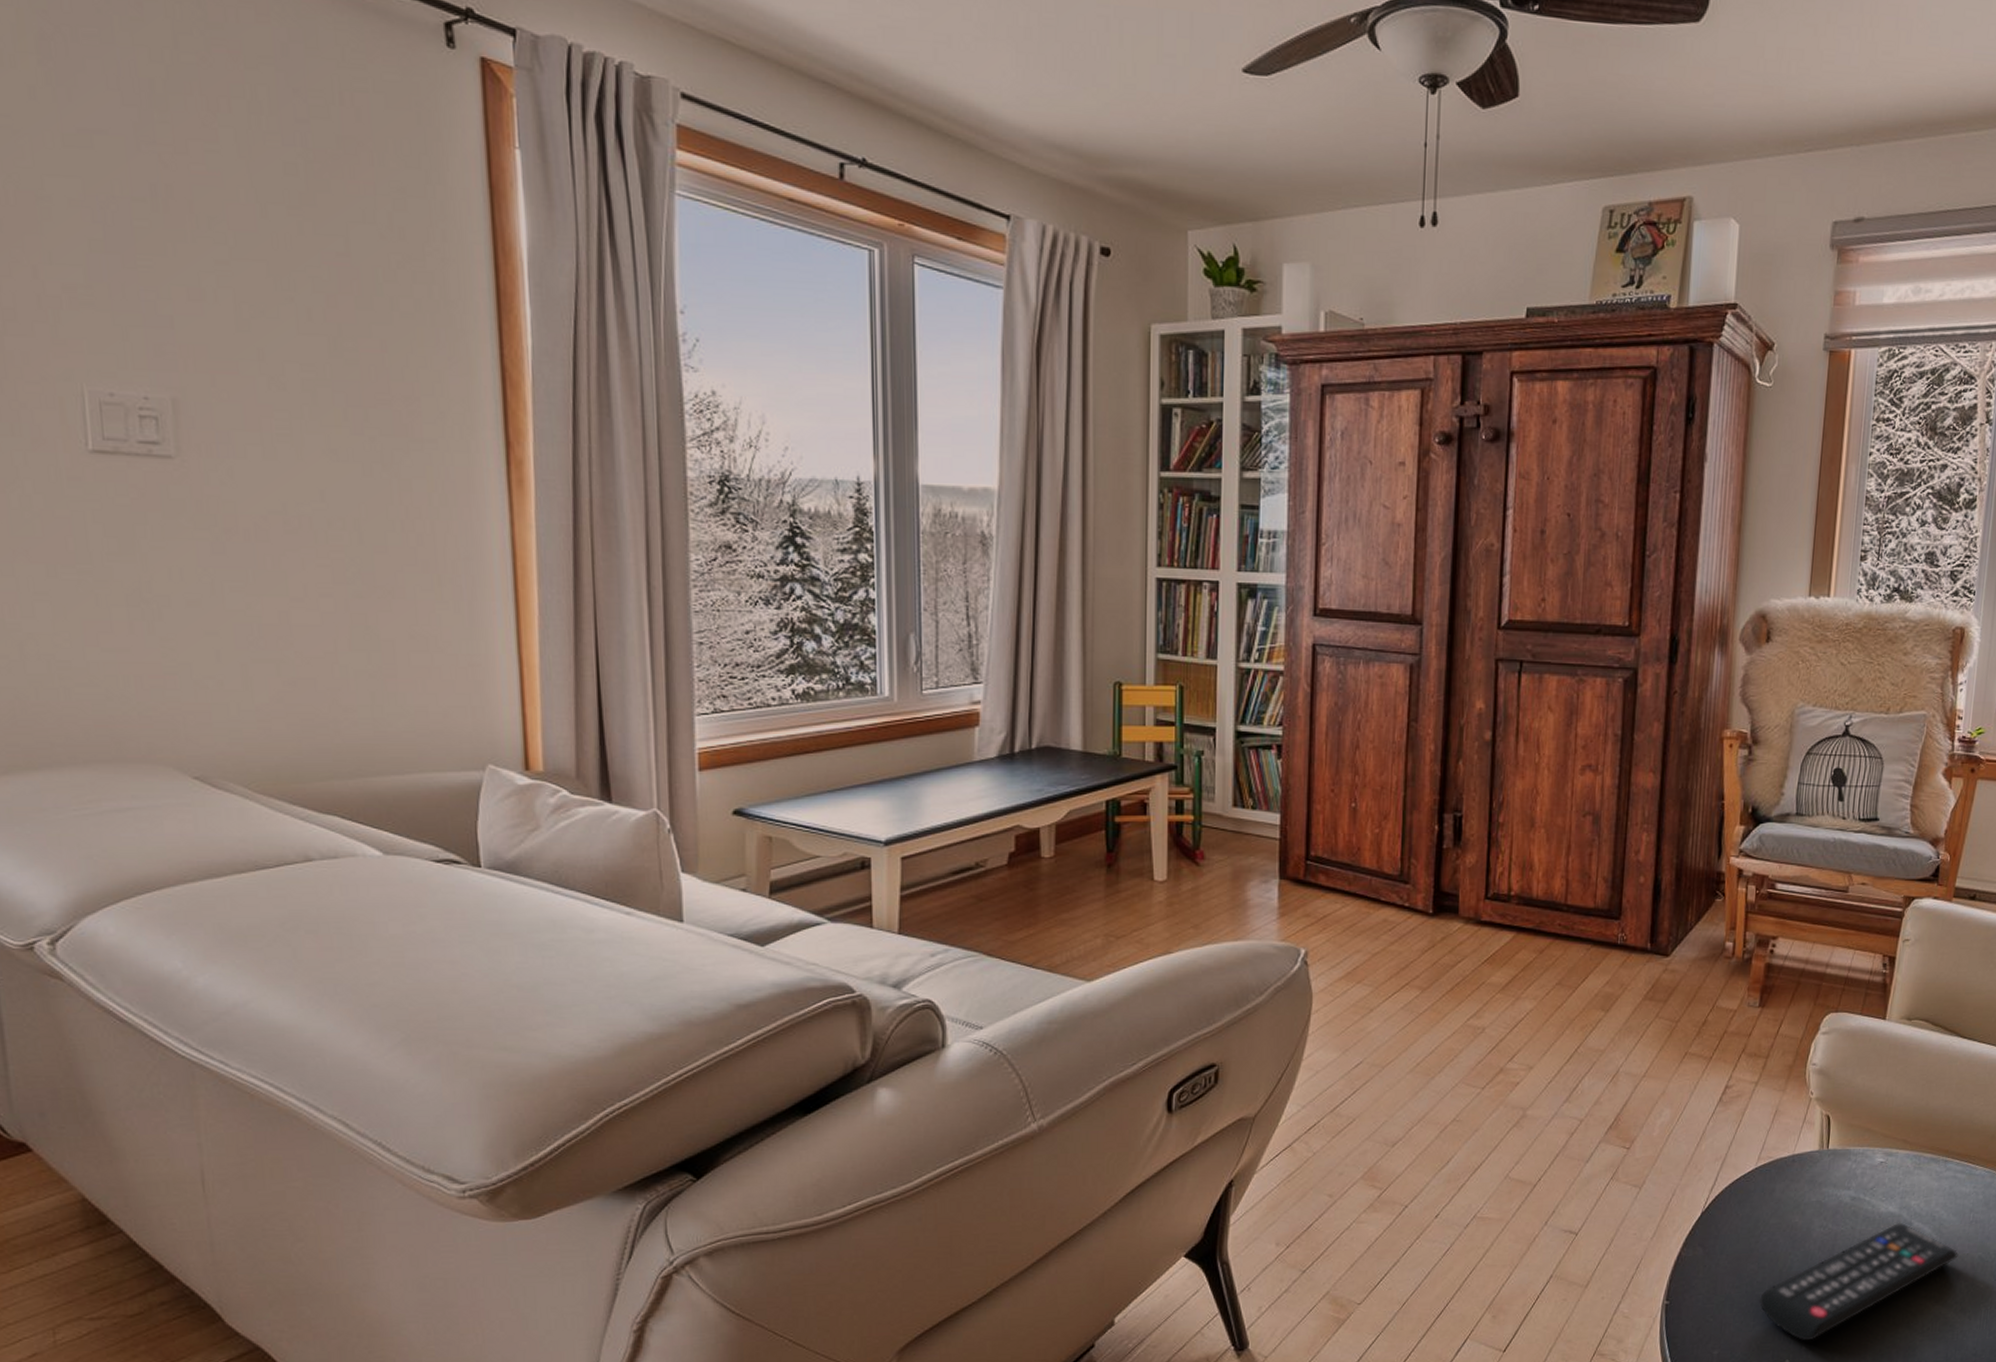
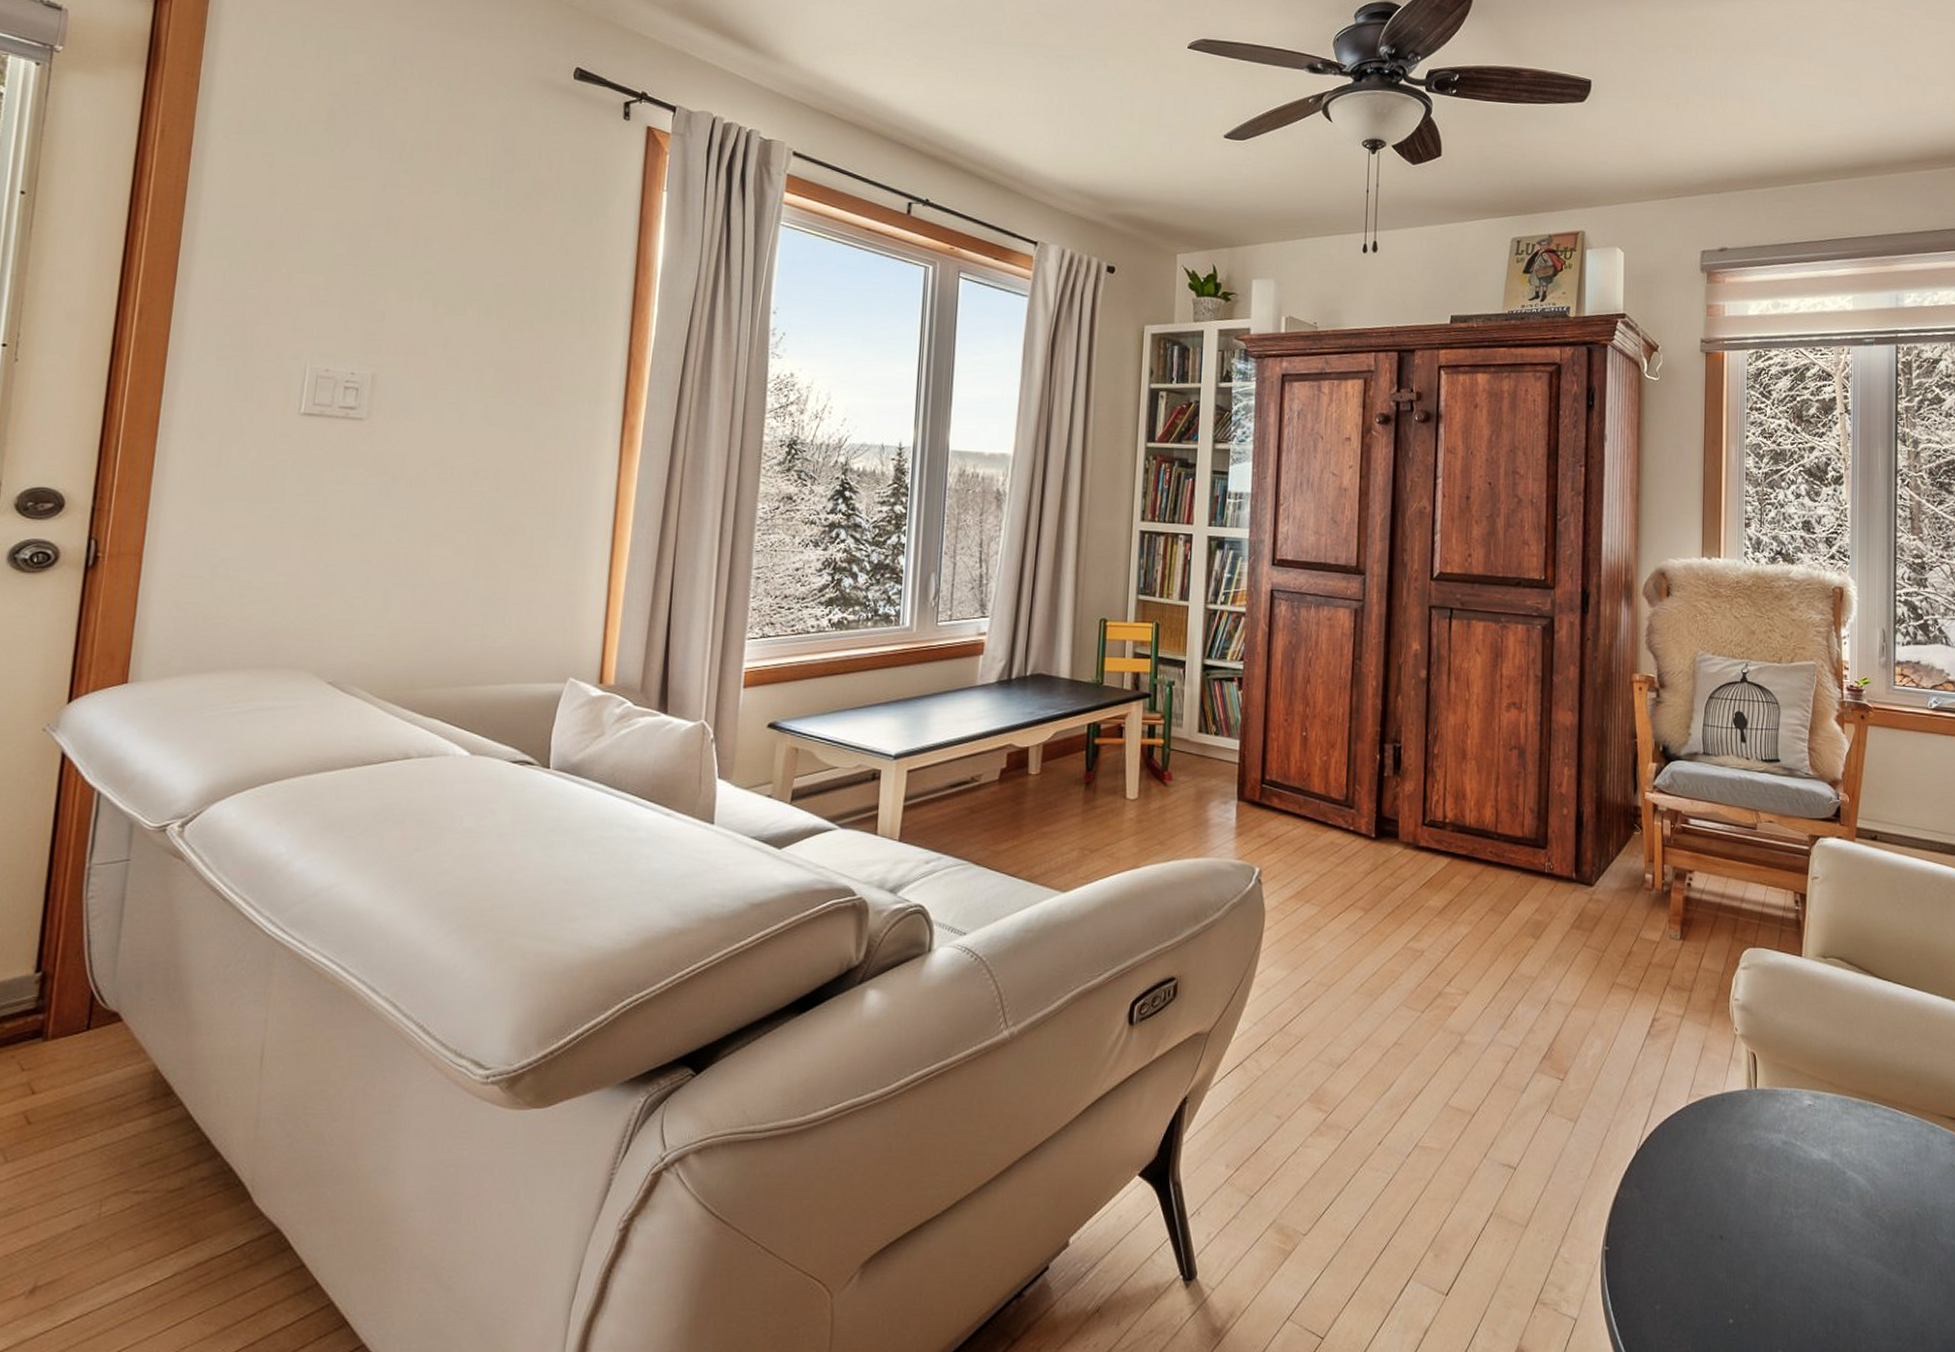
remote control: present [1758,1222,1958,1342] -> none [1698,1170,1895,1299]

